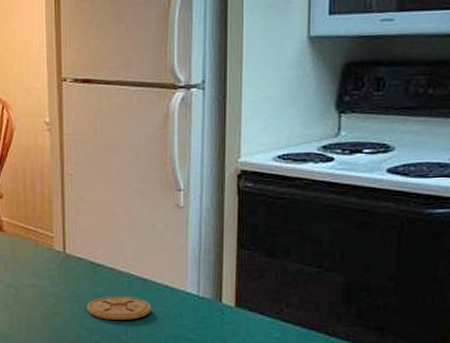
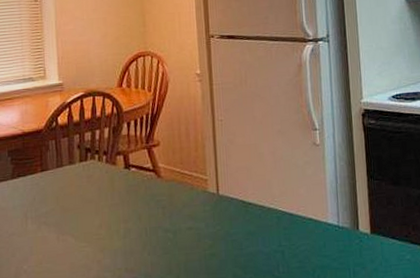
coaster: present [86,296,152,320] -> none [240,231,299,257]

